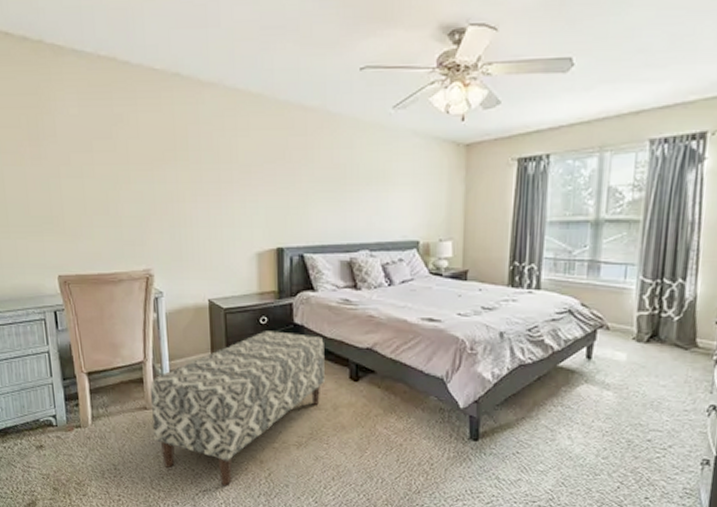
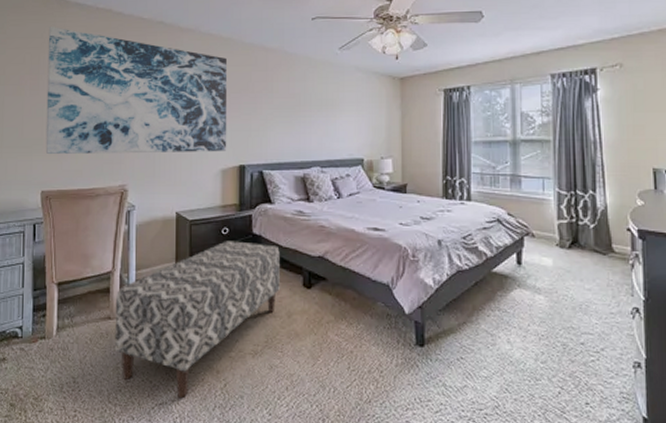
wall art: none [43,80,262,234] -> present [45,27,228,154]

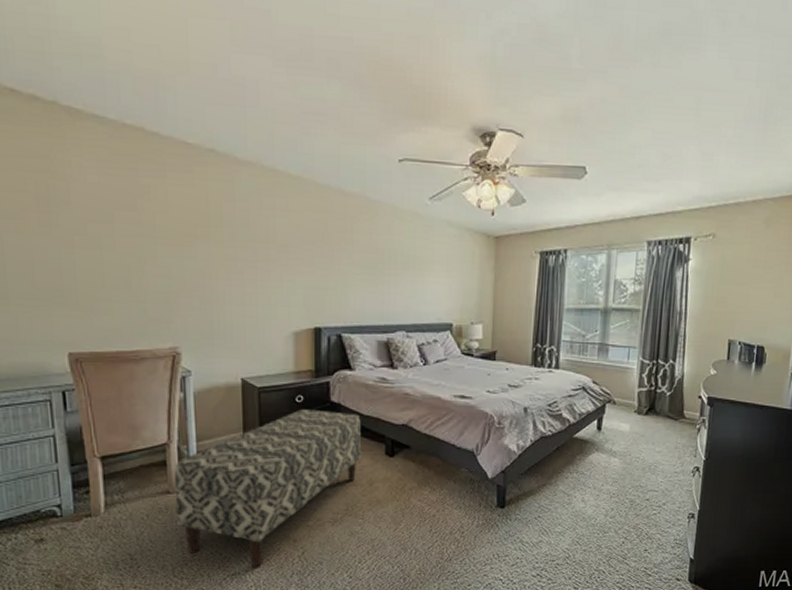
wall art: present [45,27,228,154] -> none [56,144,300,312]

